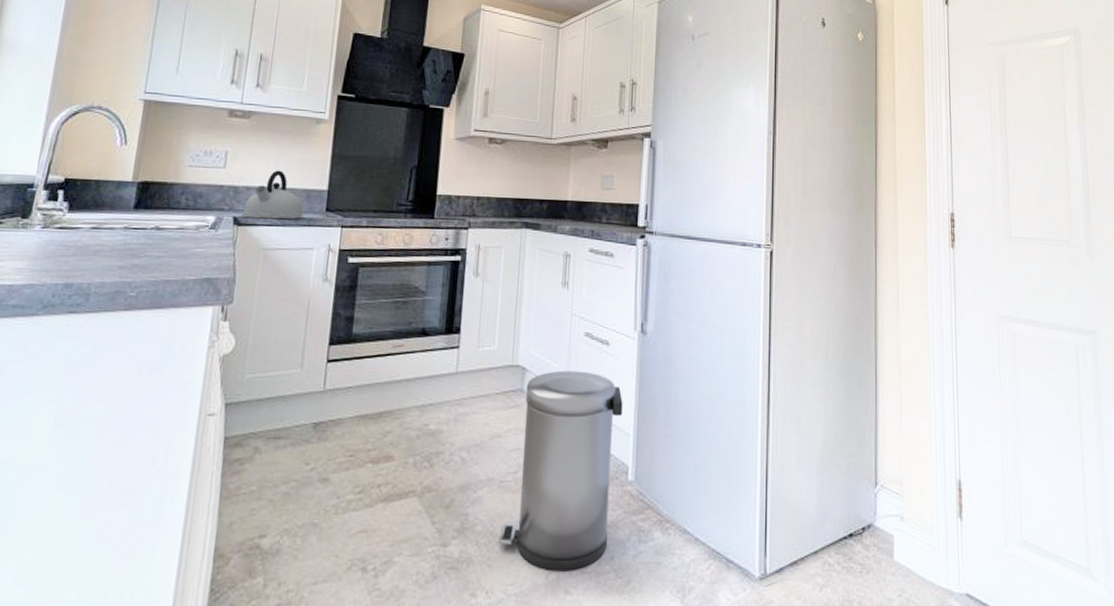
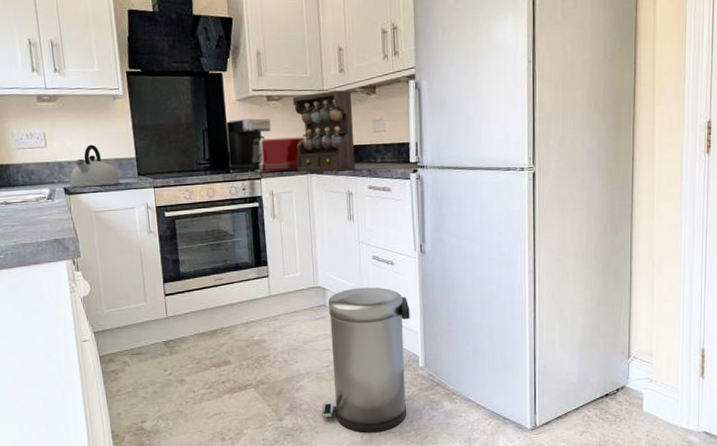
coffee maker: none [433,159,489,219] -> present [225,118,271,172]
toaster: none [468,184,524,224] -> present [257,137,305,173]
spice rack: none [512,140,581,229] -> present [292,90,356,172]

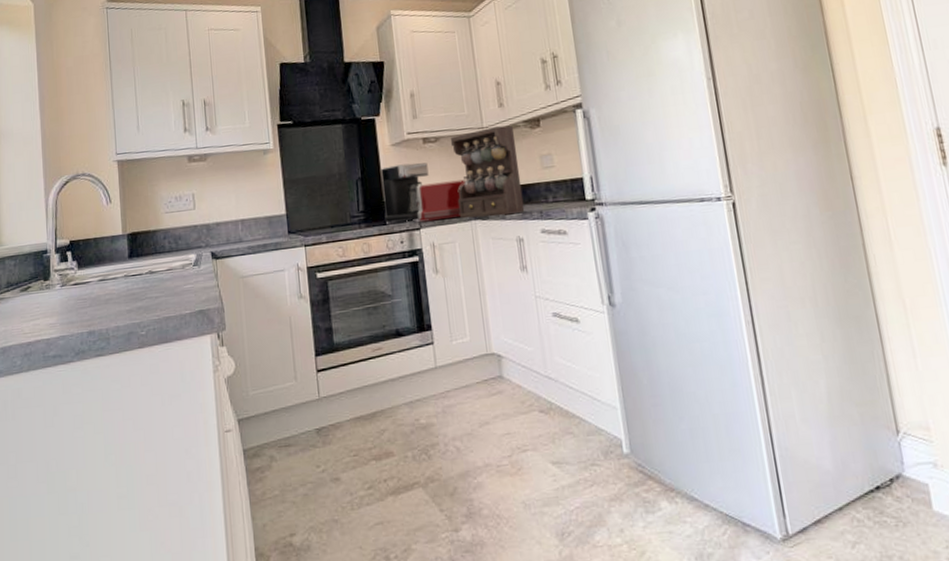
kettle: present [69,144,120,188] -> none [216,203,270,252]
pedal bin: present [322,287,410,433] -> none [504,351,614,548]

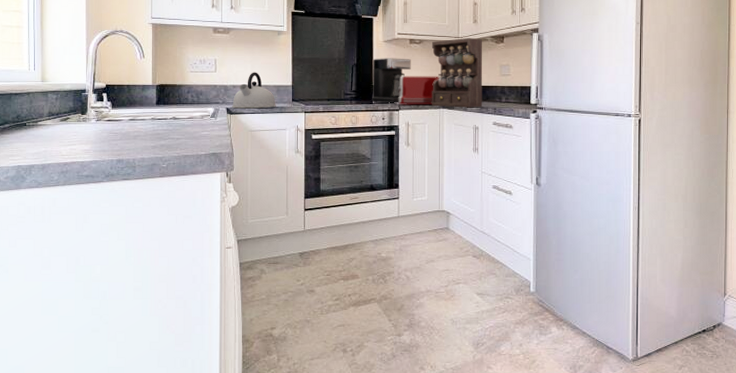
kettle: none [216,203,270,252] -> present [231,72,276,109]

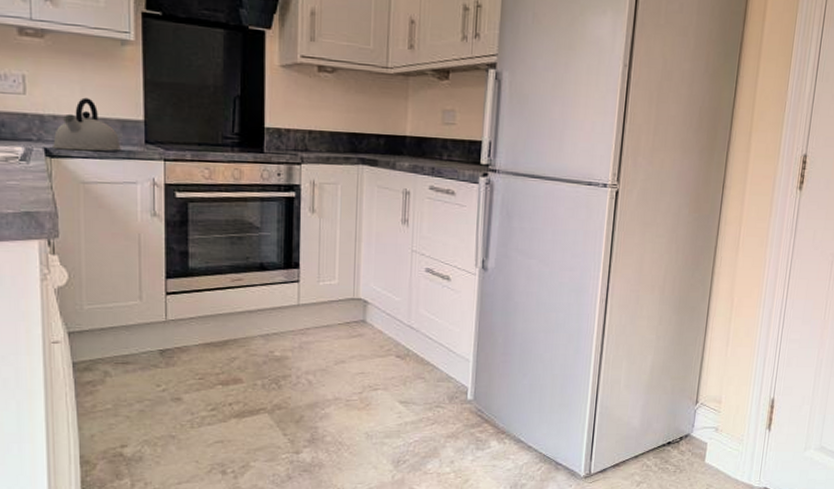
coffee maker: present [372,58,411,103] -> none [263,89,320,154]
toaster: present [397,76,440,106] -> none [299,116,359,160]
spice rack: present [431,38,483,108] -> none [347,69,420,166]

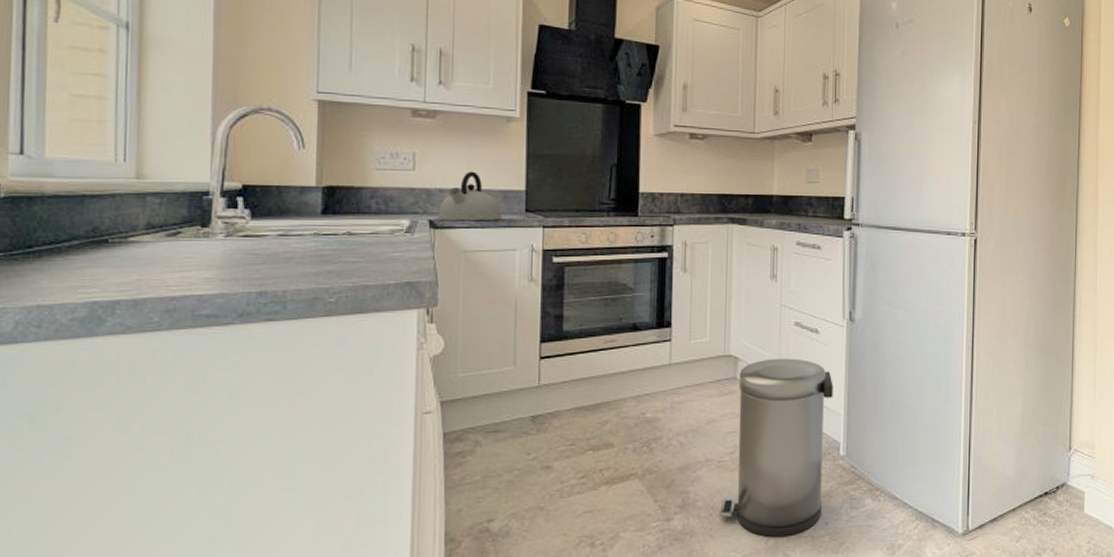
pedal bin: none [348,303,463,473] -> present [720,358,833,538]

